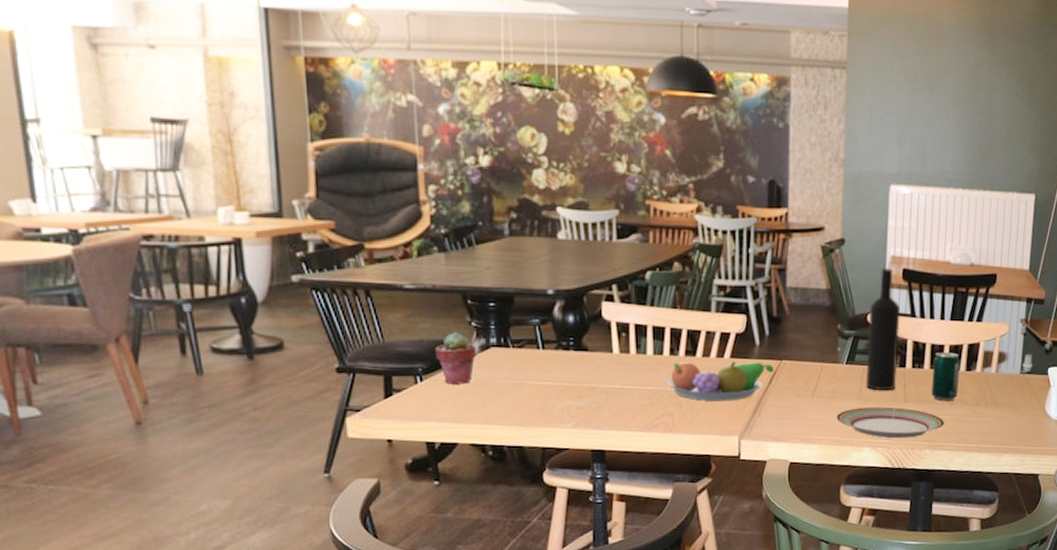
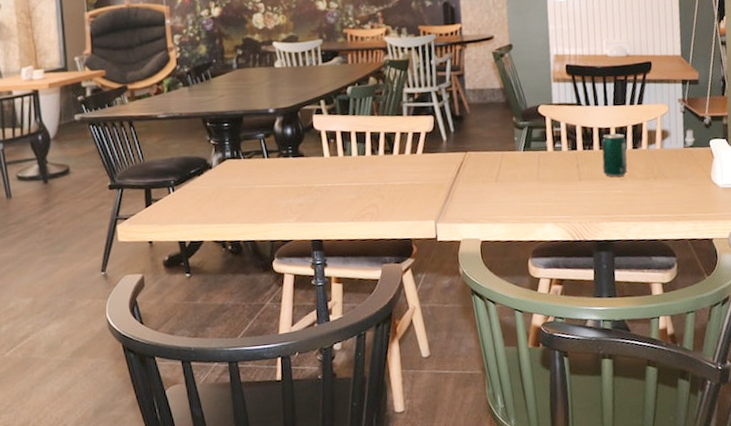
potted succulent: present [435,332,476,384] -> none [183,149,215,193]
fruit bowl: present [667,360,774,402] -> none [370,155,461,192]
plate: present [836,407,945,439] -> none [519,186,619,214]
wine bottle: present [865,267,900,391] -> none [540,65,570,173]

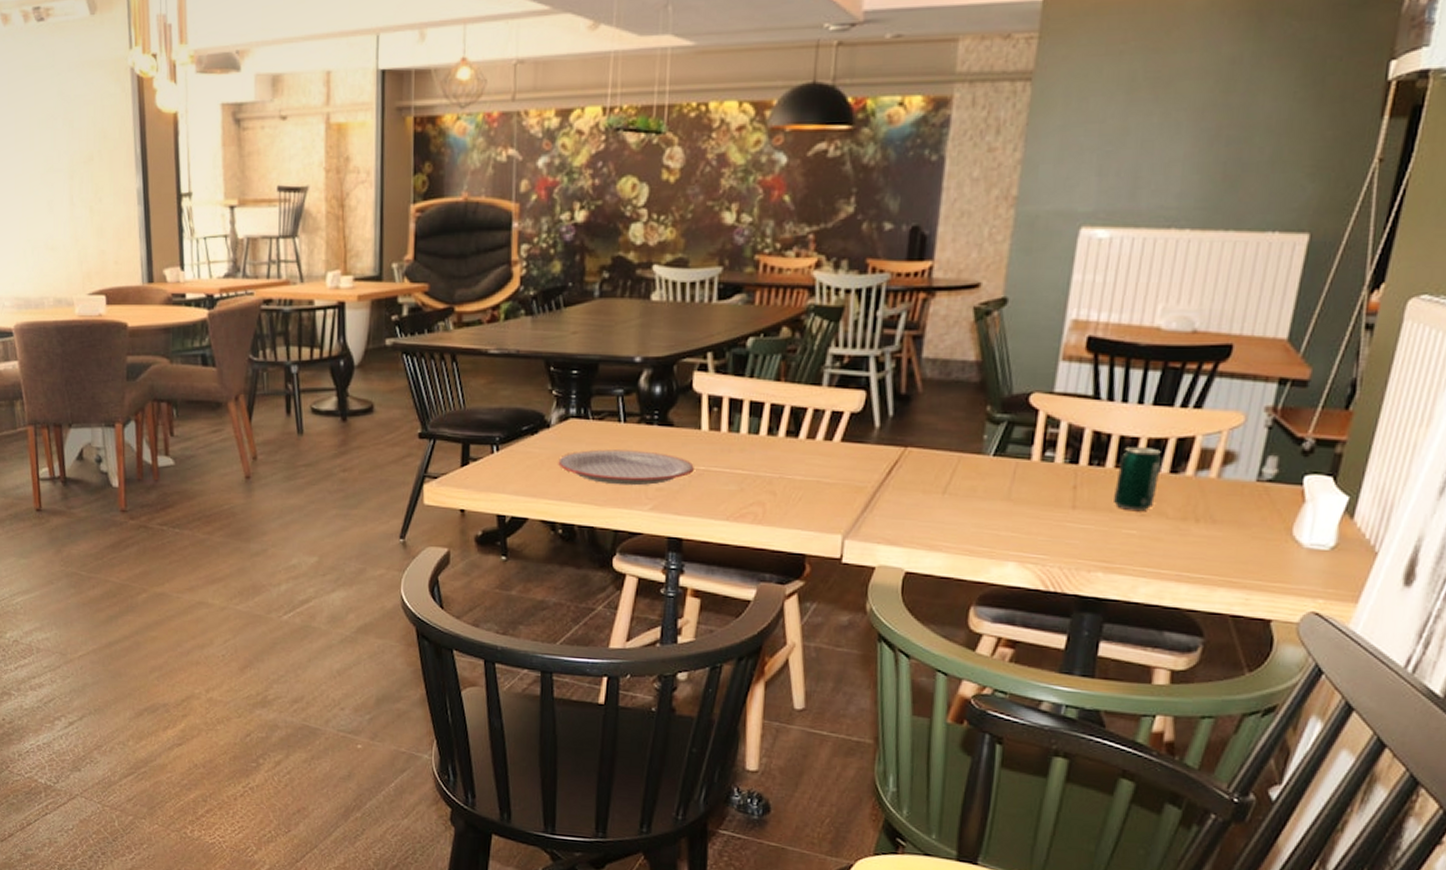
plate: none [221,177,323,206] -> present [558,449,694,486]

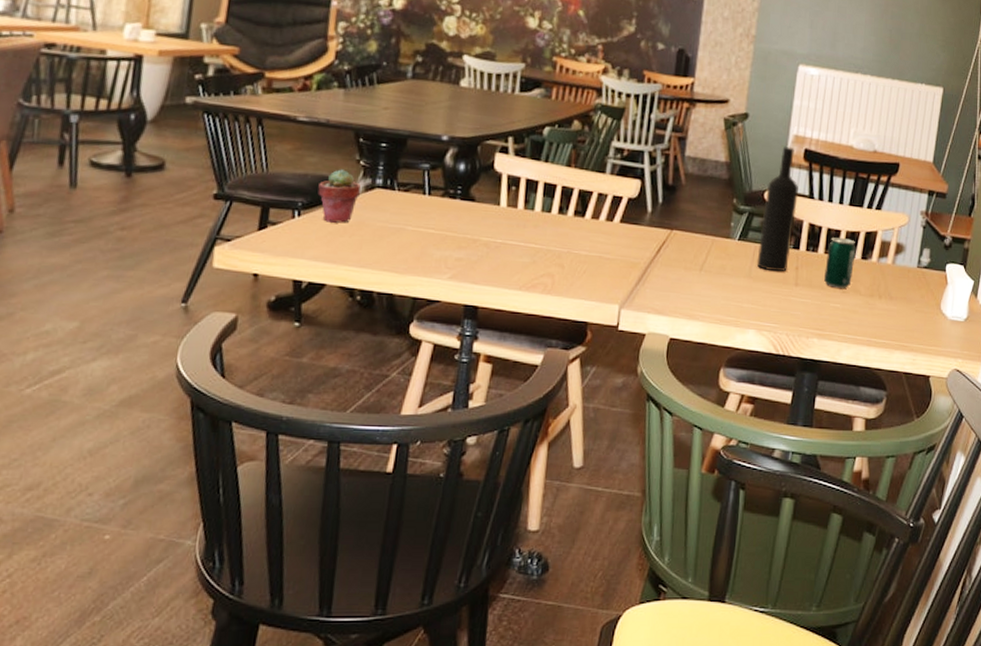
potted succulent: none [513,401,555,456] -> present [317,169,361,223]
plate: present [558,449,694,486] -> none [361,219,492,255]
wine bottle: none [1018,334,1078,493] -> present [756,145,798,272]

